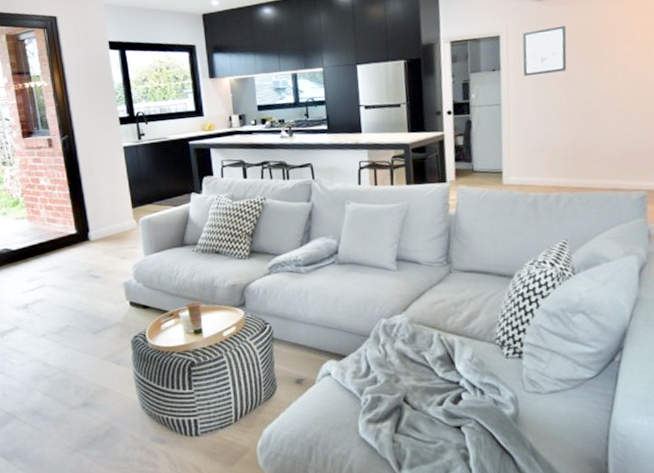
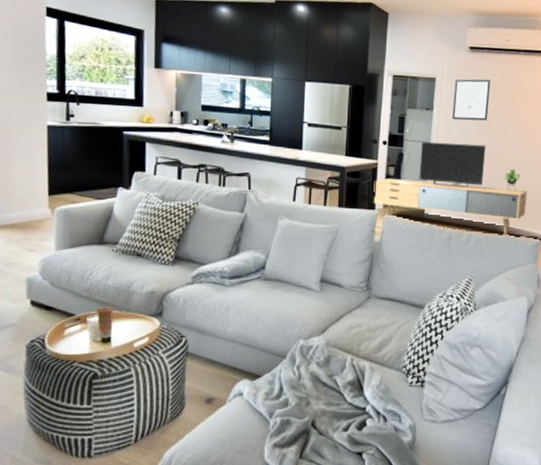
media console: none [442,97,626,191] -> present [373,141,527,235]

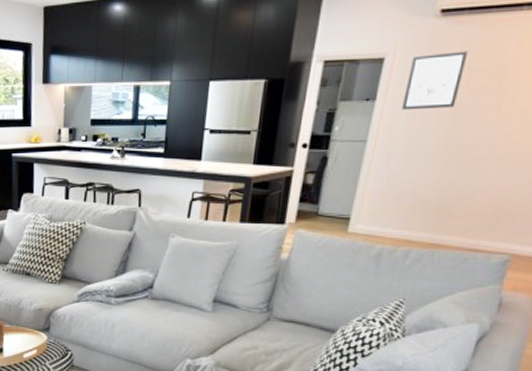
media console: present [373,141,527,235] -> none [283,139,502,251]

